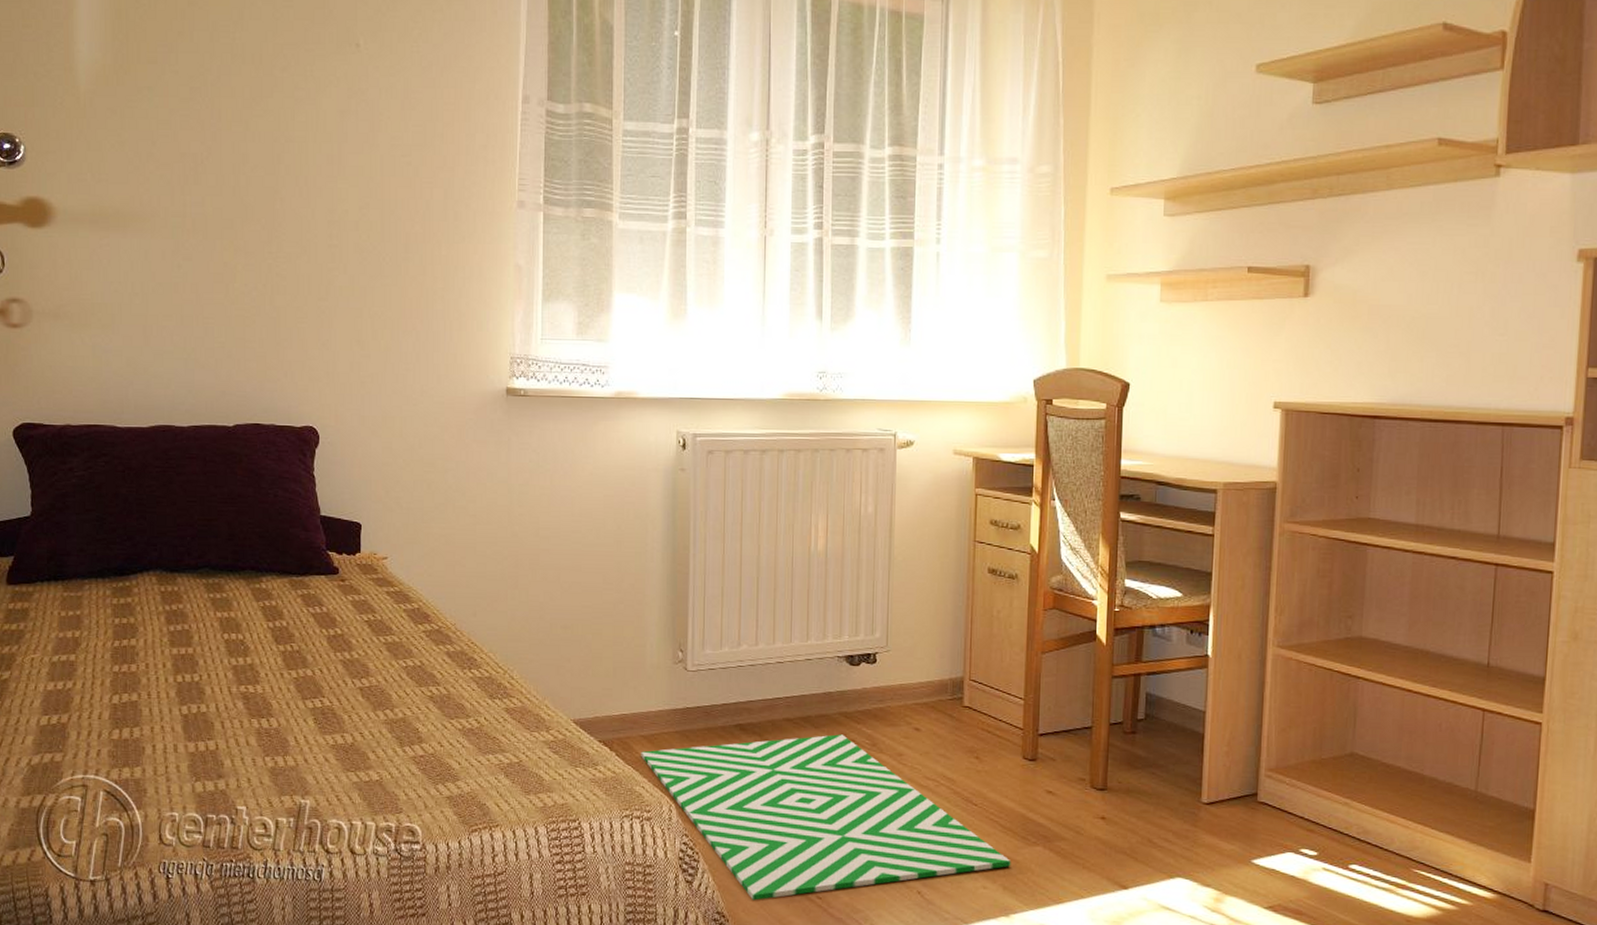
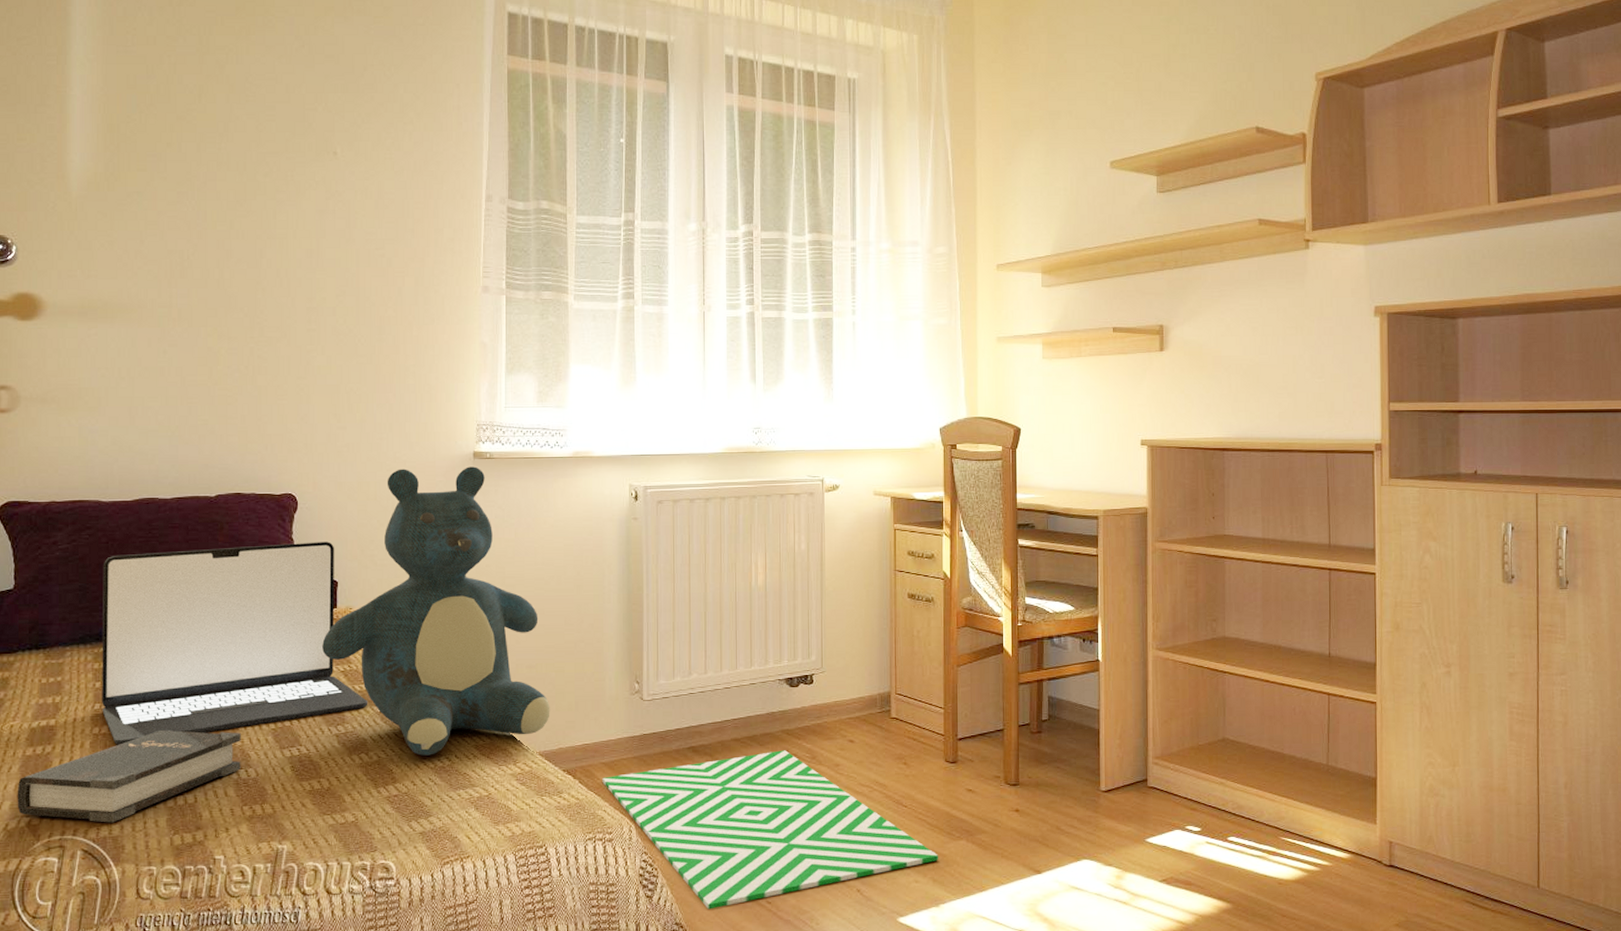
hardback book: none [39,671,263,765] -> present [17,729,241,823]
laptop: none [120,480,394,685] -> present [102,541,368,745]
teddy bear: none [345,404,586,716] -> present [322,466,550,756]

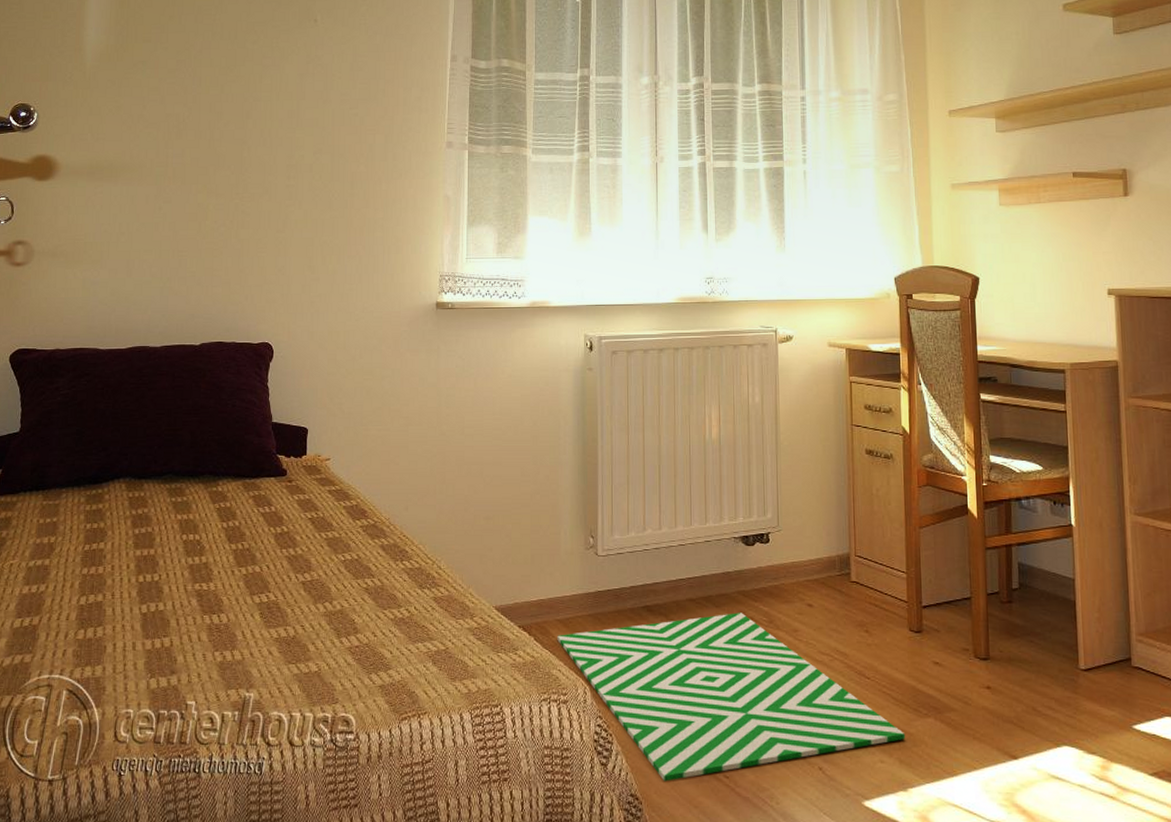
hardback book: present [17,729,241,823] -> none [12,572,215,664]
laptop: present [102,541,368,745] -> none [91,389,333,586]
teddy bear: present [322,466,550,756] -> none [292,316,507,606]

